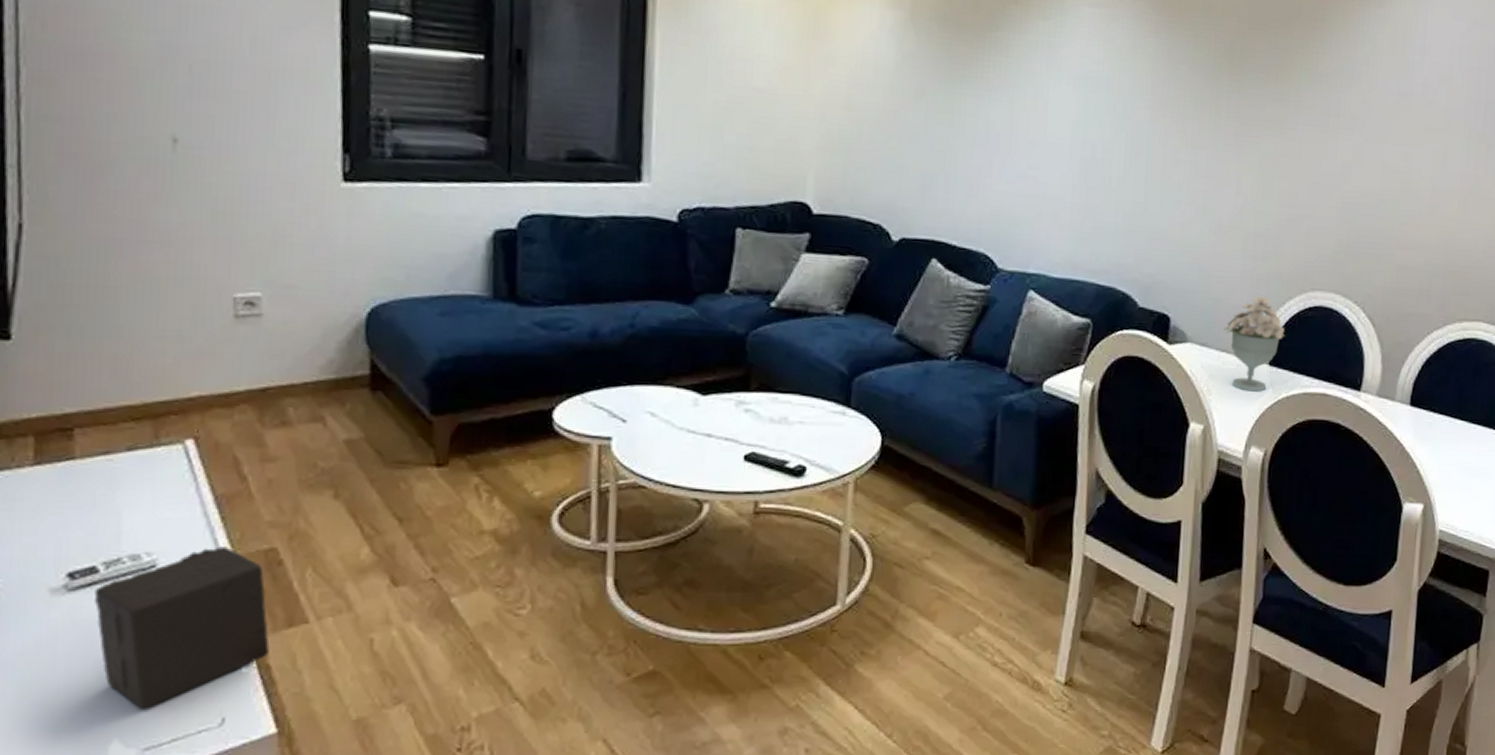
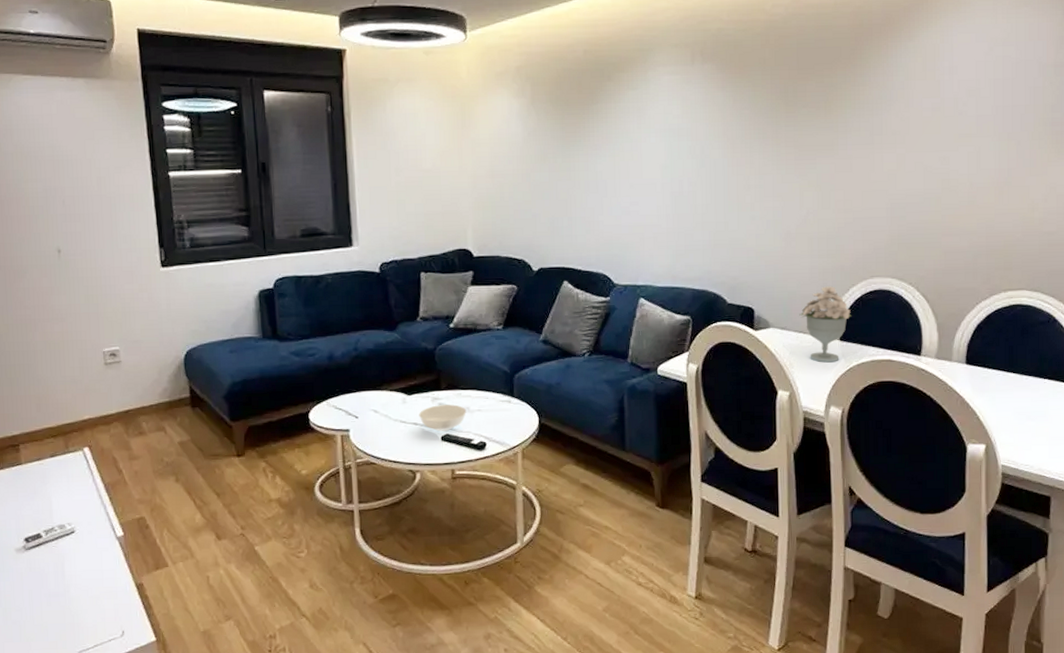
decorative box: present [93,546,270,709] -> none [40,517,146,626]
bowl: none [715,411,783,448] -> present [419,404,467,432]

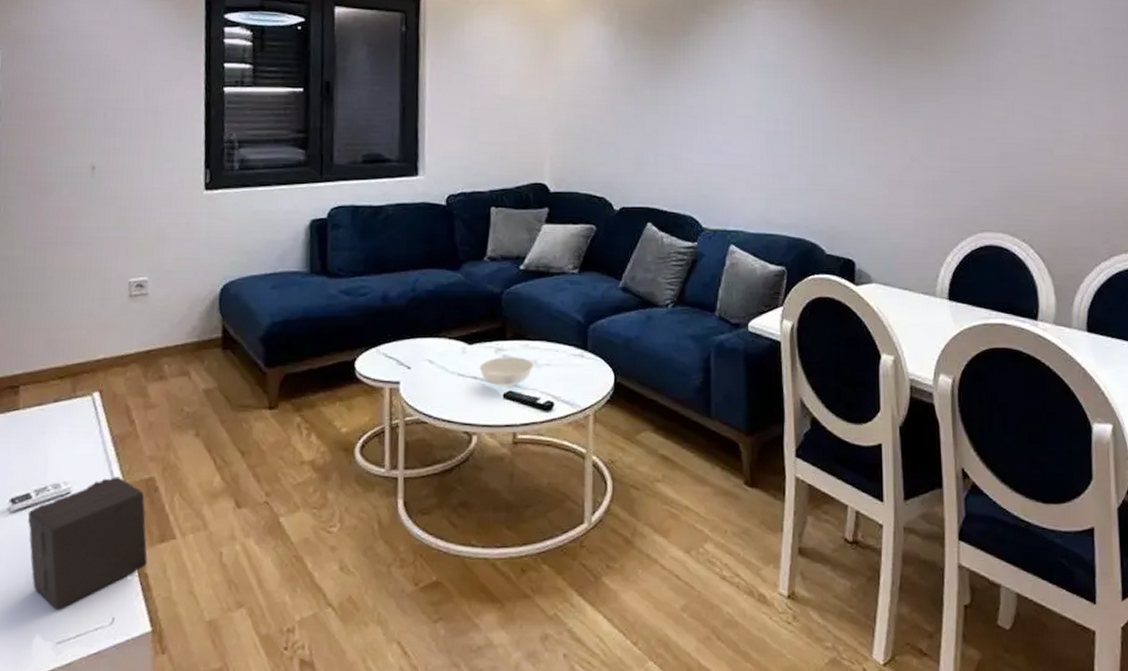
decorative box: none [40,517,146,626] -> present [27,477,148,610]
bouquet: present [799,286,852,363] -> none [904,239,962,325]

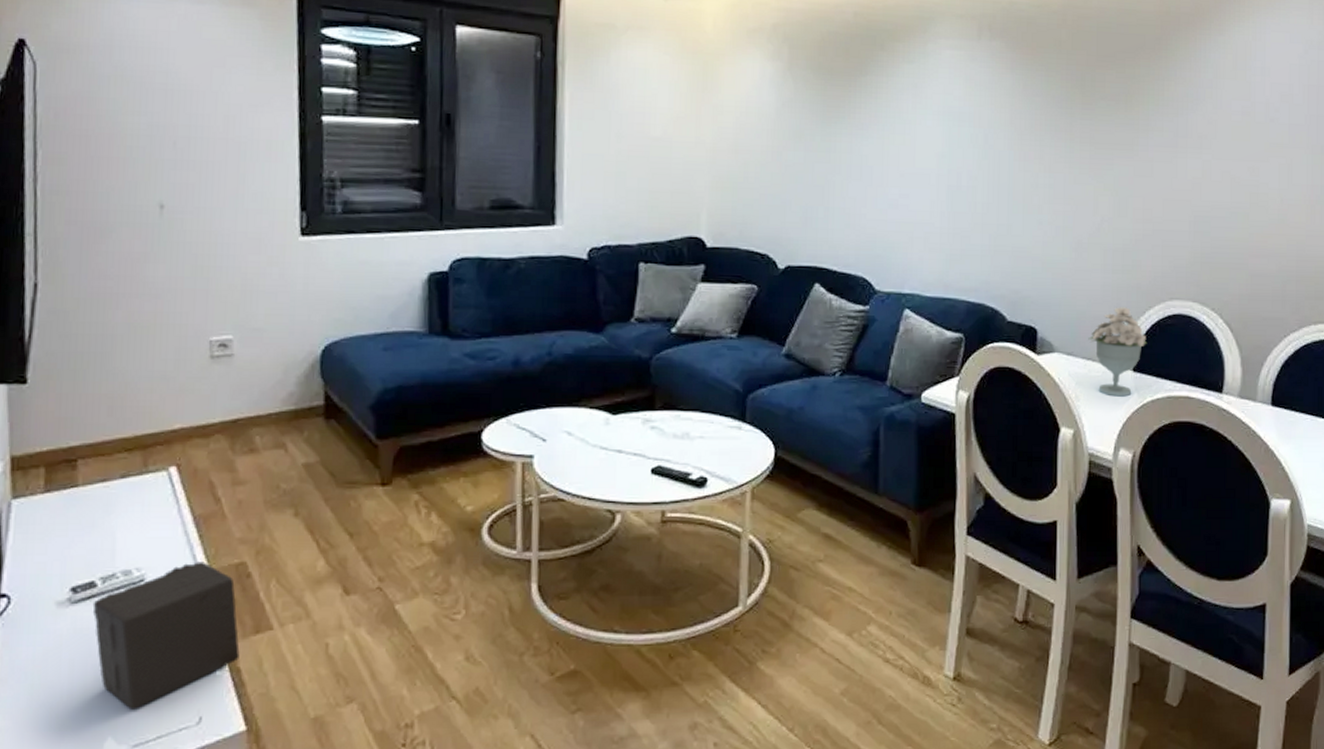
bowl: present [479,357,533,388] -> none [624,429,685,462]
bouquet: none [904,239,962,325] -> present [1088,307,1148,397]

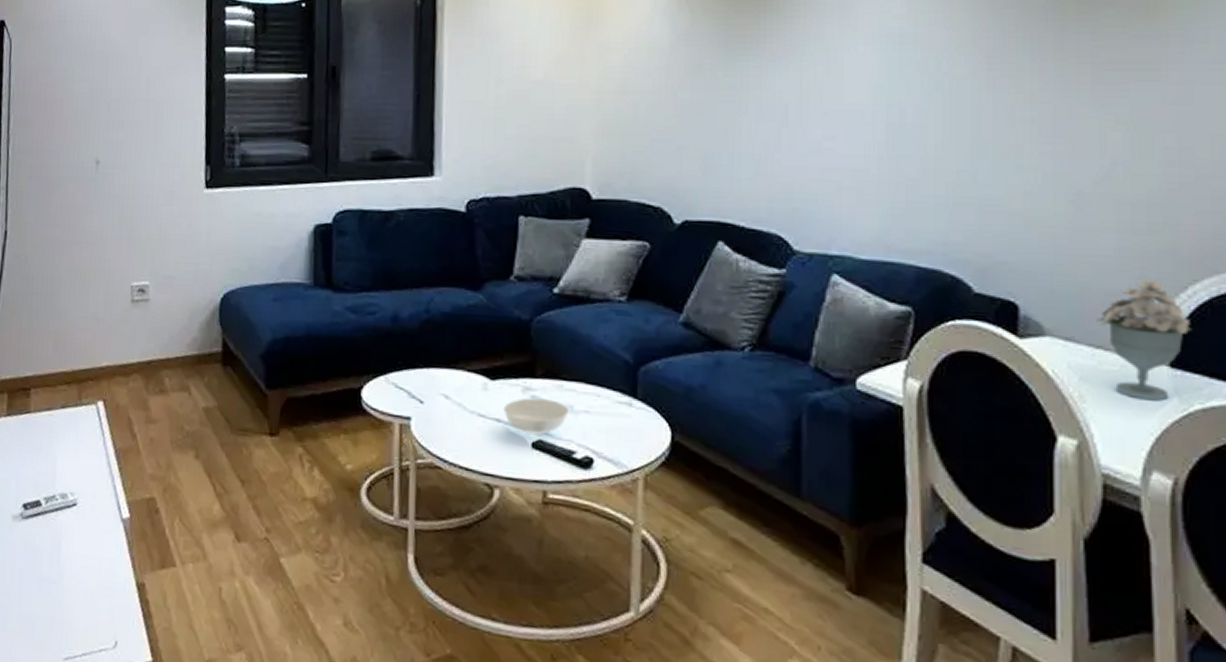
decorative box: present [92,562,240,710] -> none [37,492,149,625]
bowl: none [624,429,685,462] -> present [503,397,569,436]

